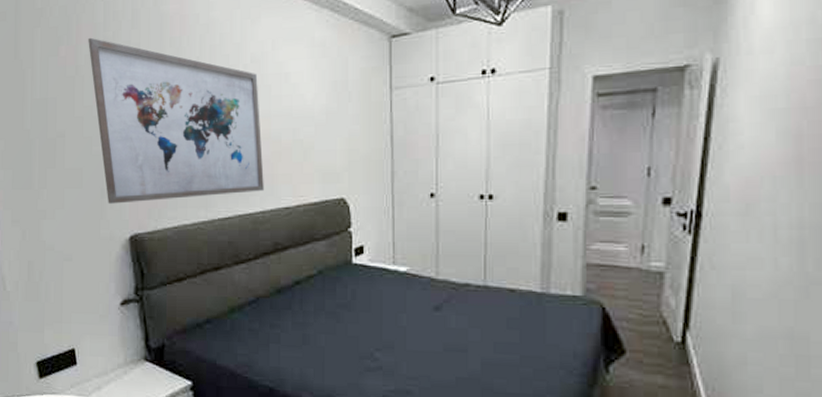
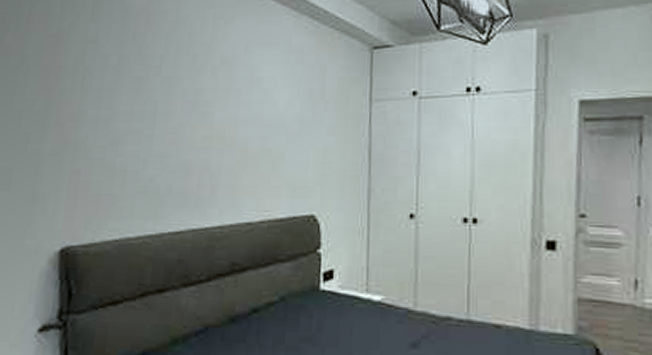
wall art: present [88,37,264,204] -> none [38,26,227,211]

